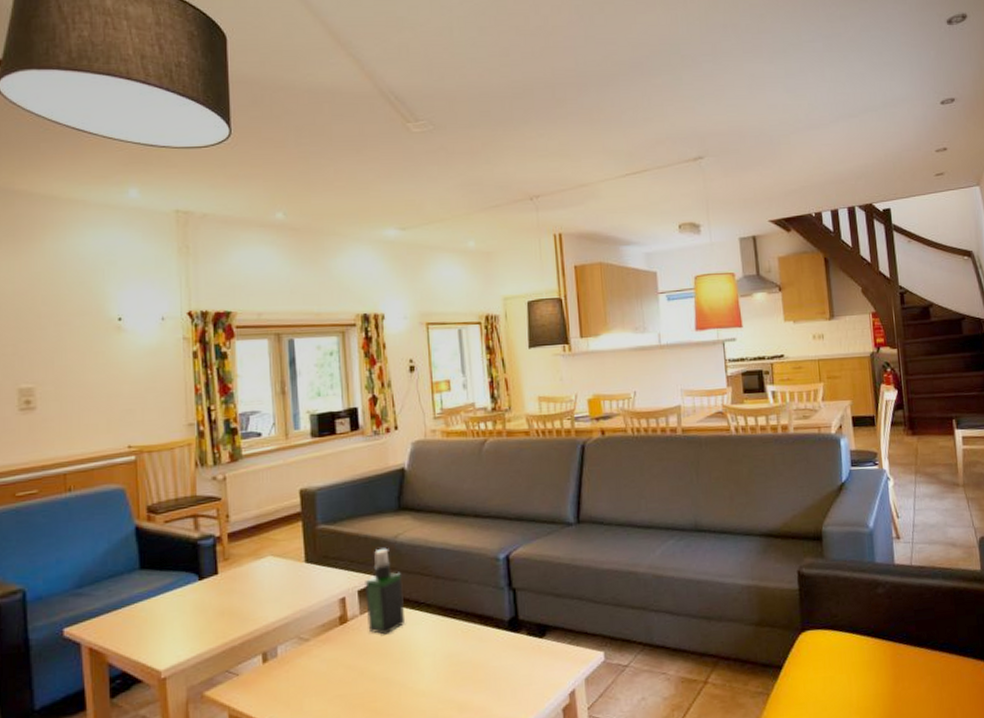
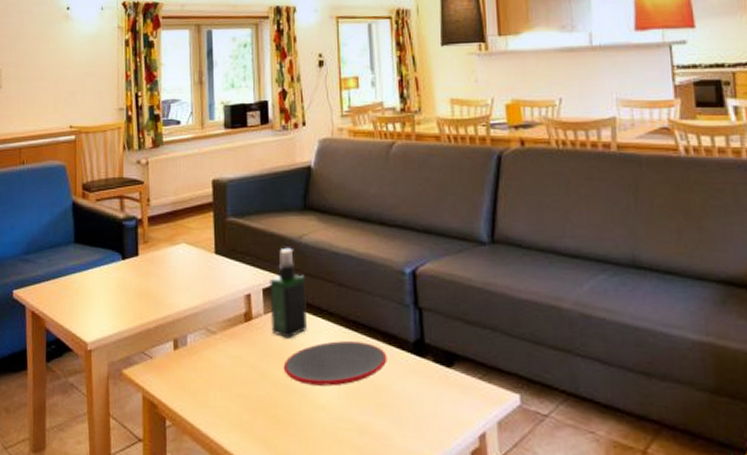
plate: none [381,627,484,675] -> present [283,341,387,387]

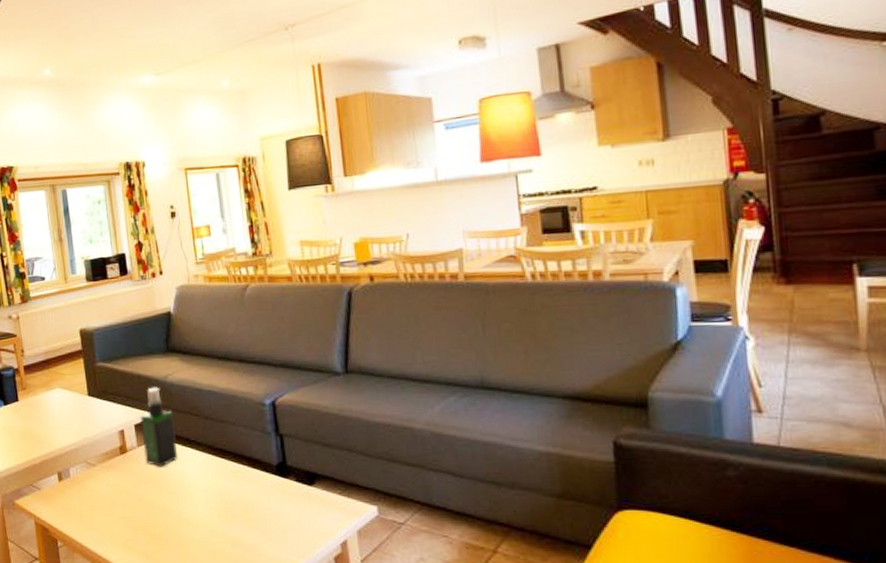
plate: present [283,341,387,387] -> none [158,467,253,507]

